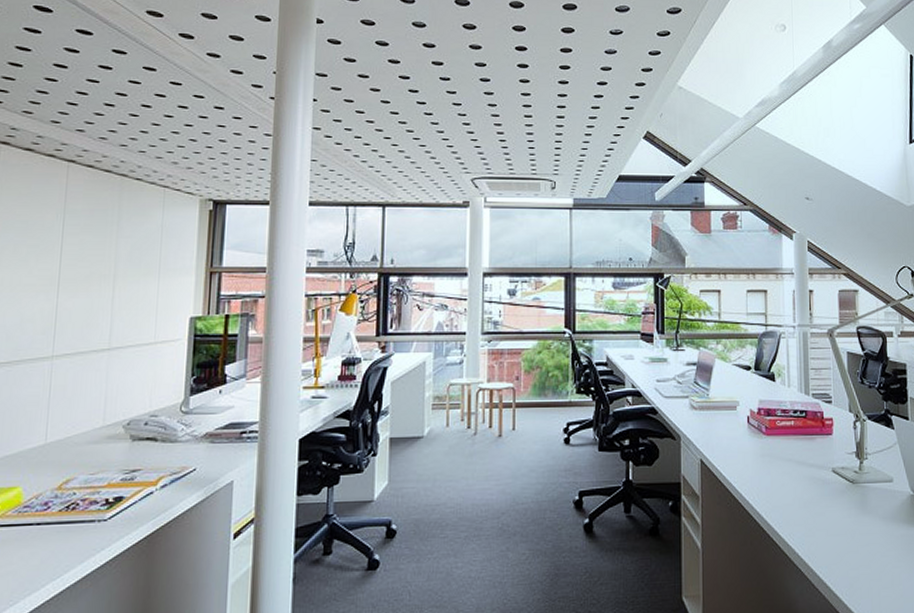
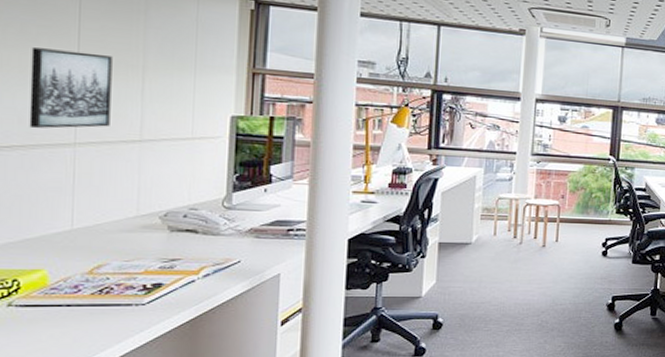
wall art: none [15,267,88,343] -> present [29,47,112,129]

